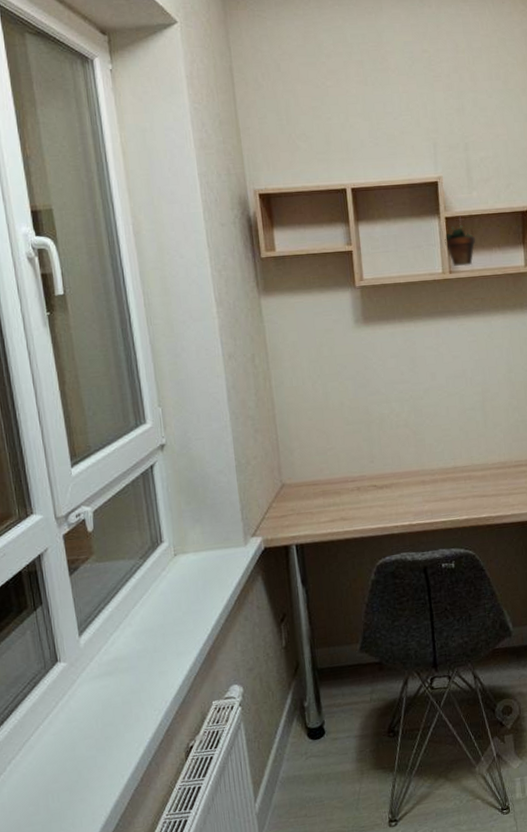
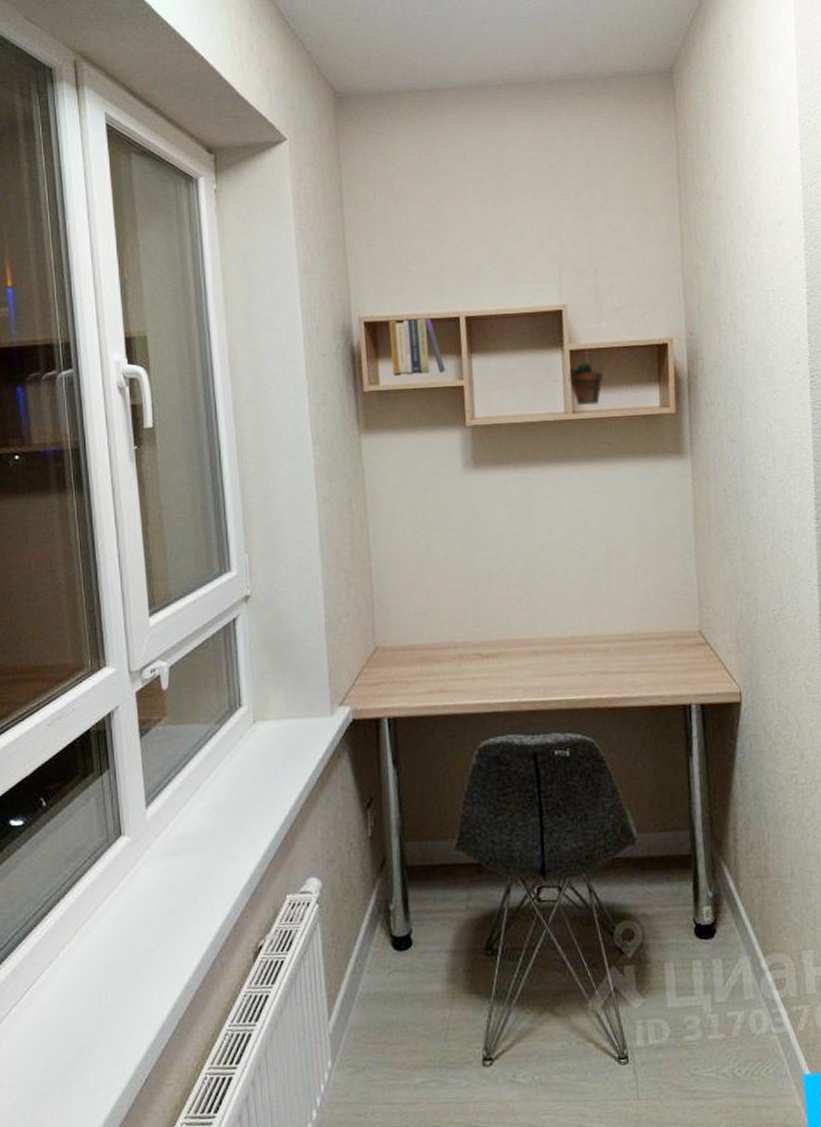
books: none [281,189,336,243] -> present [388,317,446,376]

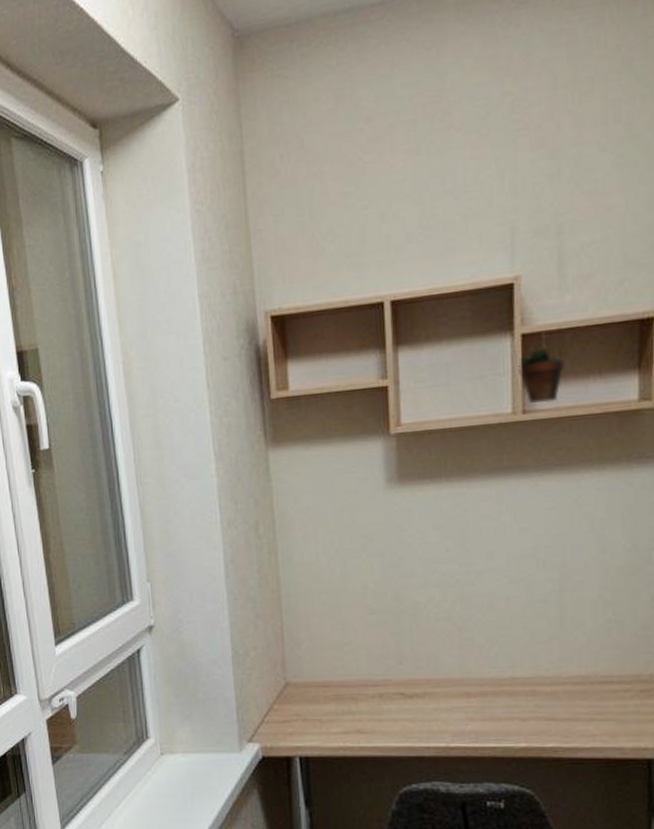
books: present [388,317,446,376] -> none [299,305,367,379]

